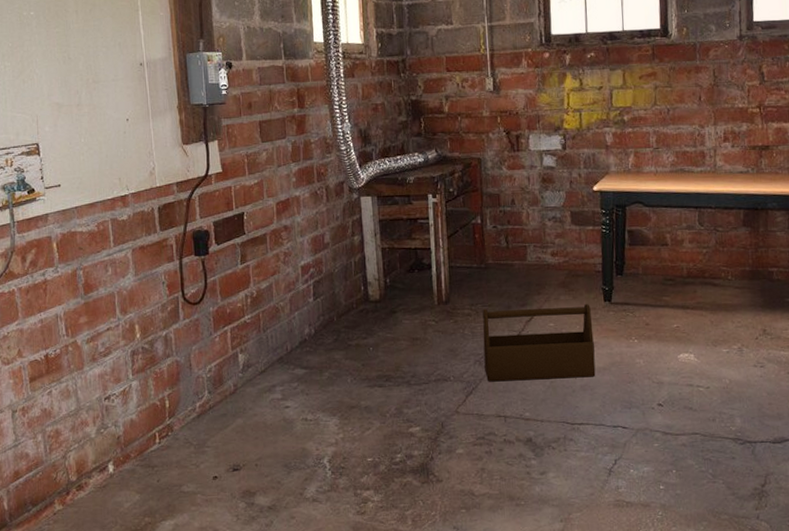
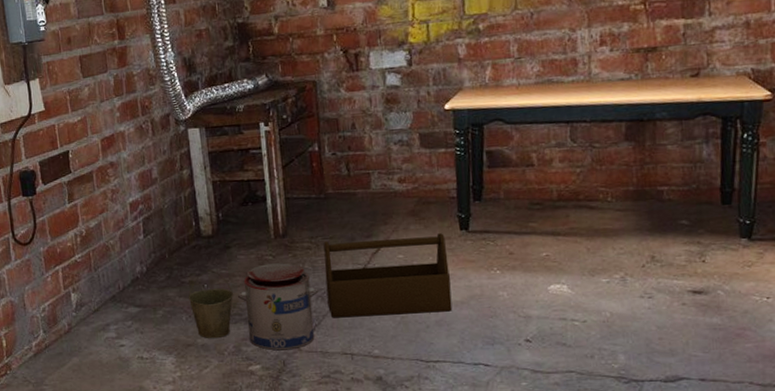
bucket: none [353,333,398,401] -> present [188,269,234,339]
paint can: none [400,328,477,413] -> present [237,263,319,351]

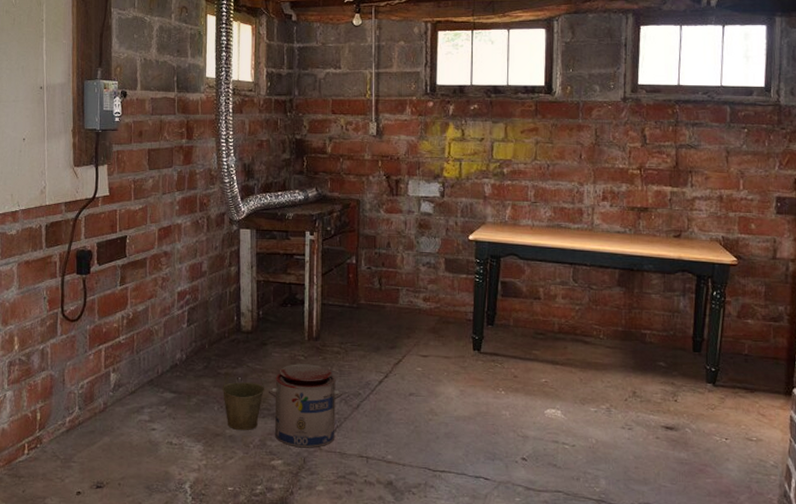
tool box: present [323,233,453,318] -> none [350,348,462,425]

